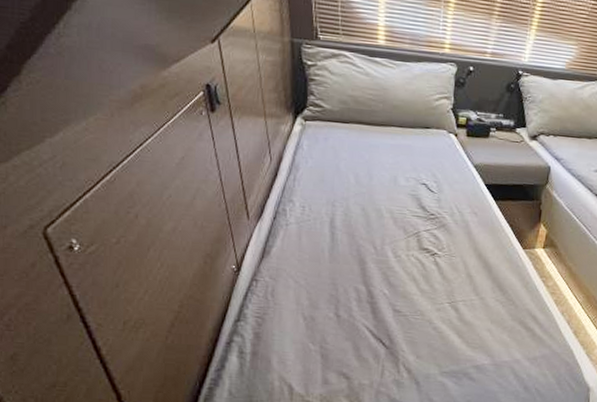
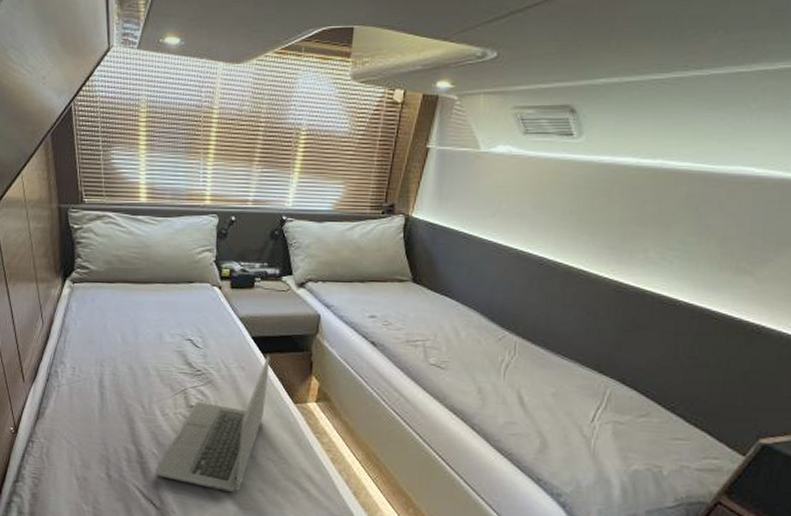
laptop: none [385,202,502,332] -> present [154,355,270,493]

